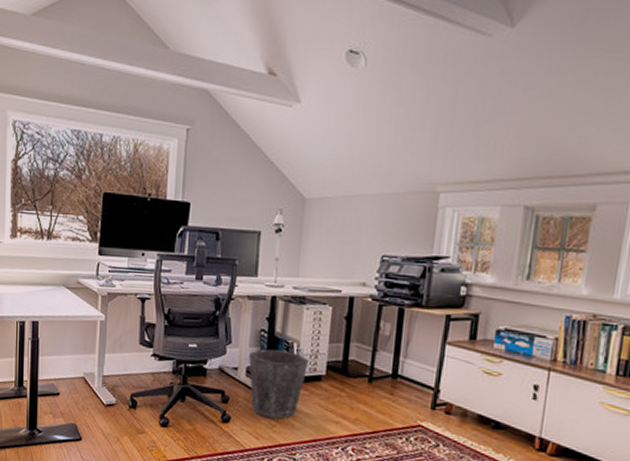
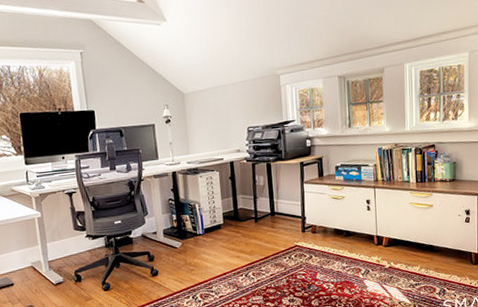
waste bin: present [249,349,310,419] -> none [163,211,210,265]

